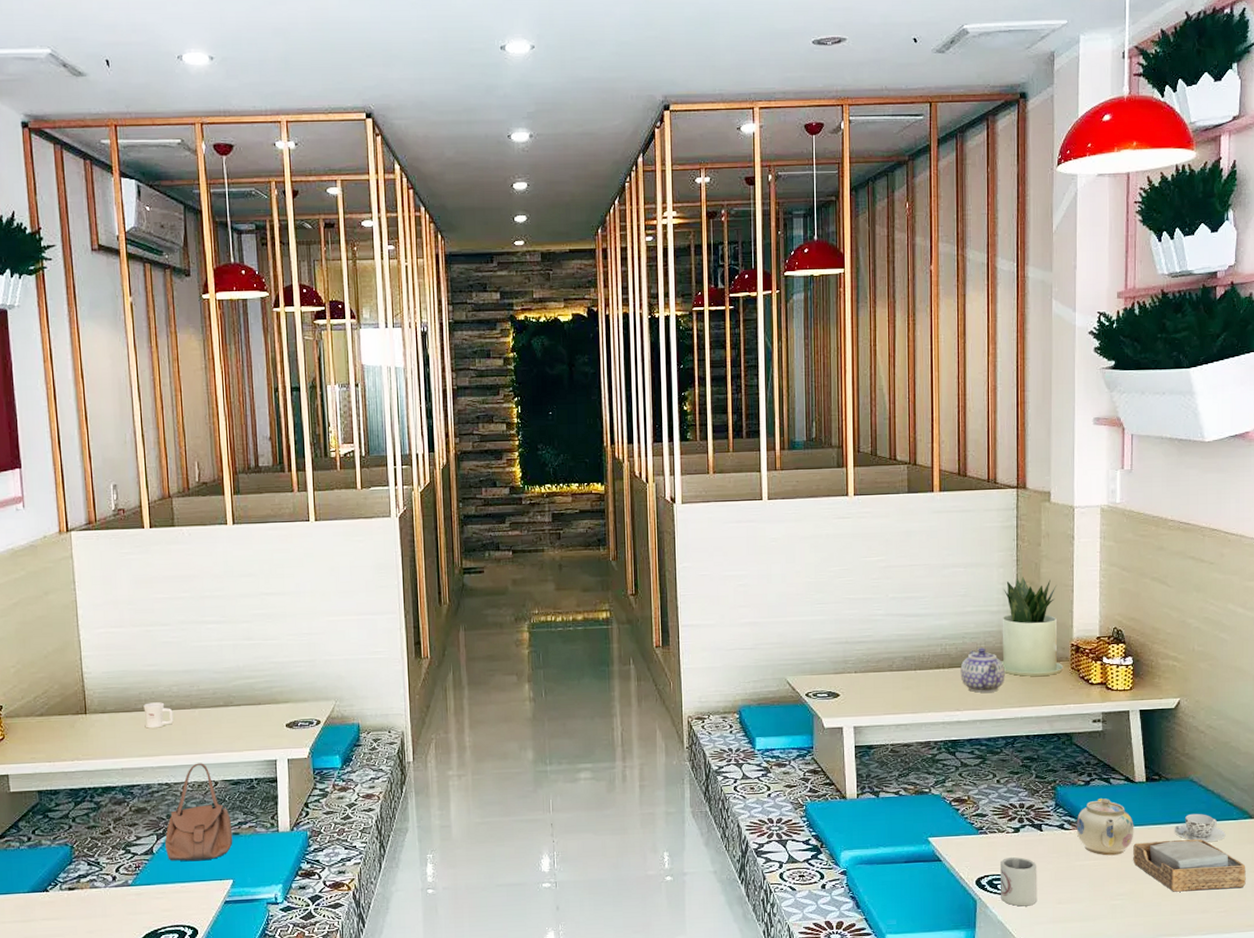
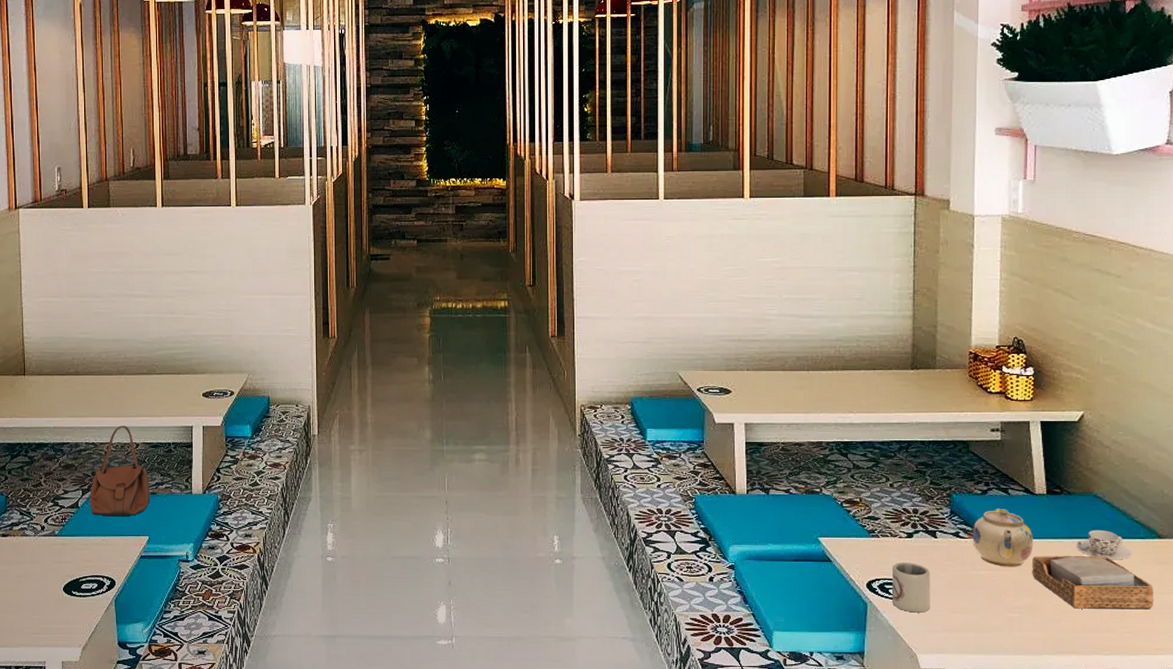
mug: present [143,702,174,730] -> none [75,368,102,392]
teapot: present [960,647,1006,693] -> none [854,351,901,396]
planter: present [1001,576,1064,676] -> none [896,282,961,382]

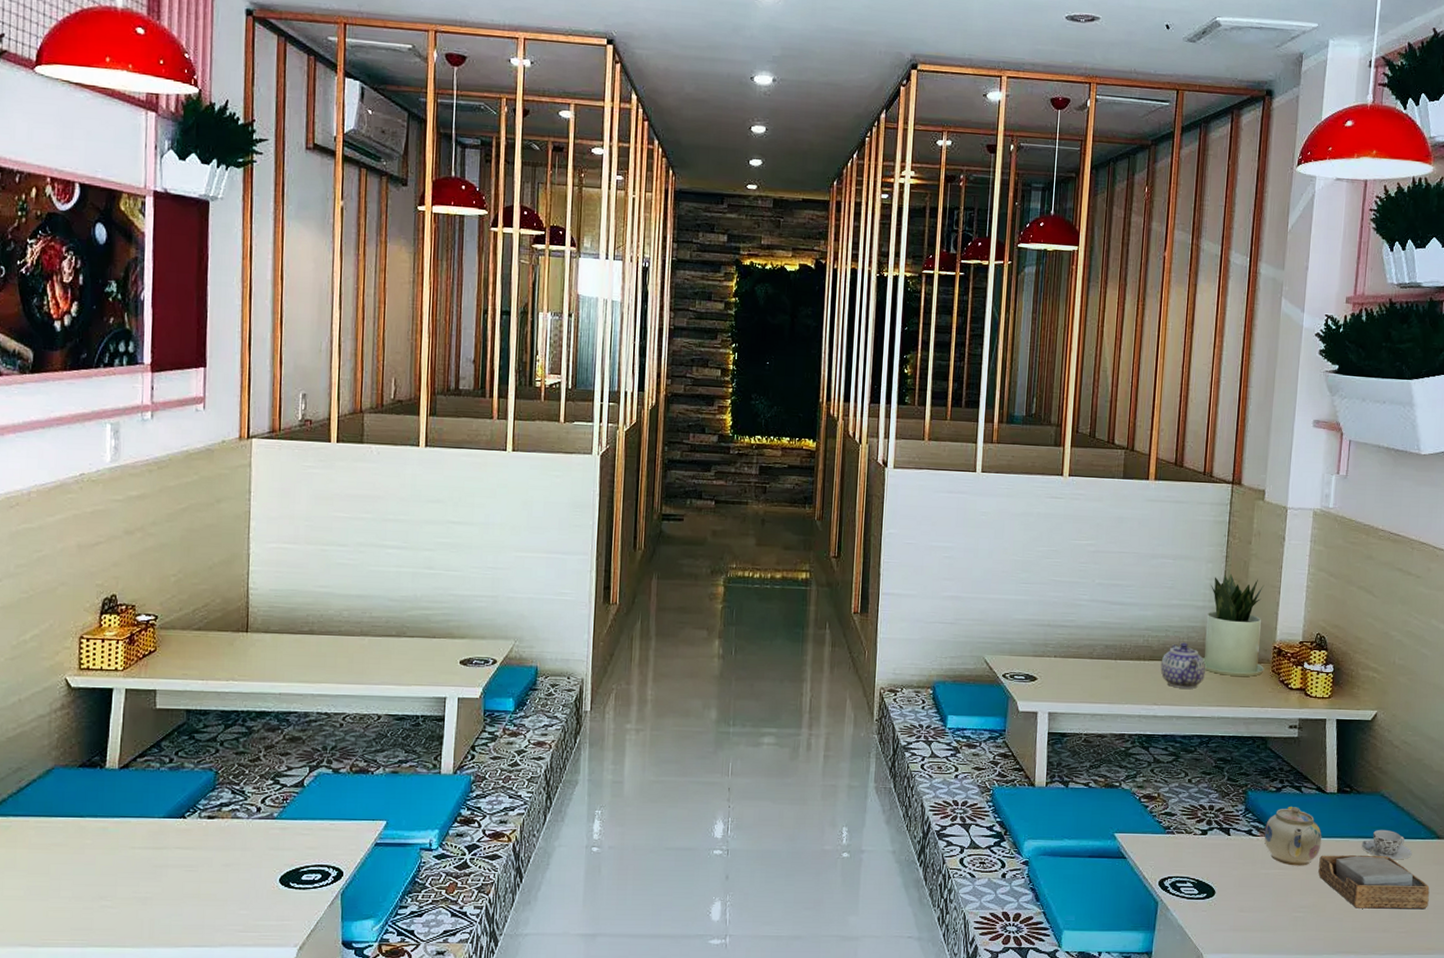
handbag: present [90,425,150,517] -> none [318,694,392,799]
teapot: none [854,351,901,396] -> present [1160,642,1206,689]
cup: present [891,563,931,613] -> none [1183,860,1222,912]
planter: none [896,282,961,382] -> present [1202,573,1265,676]

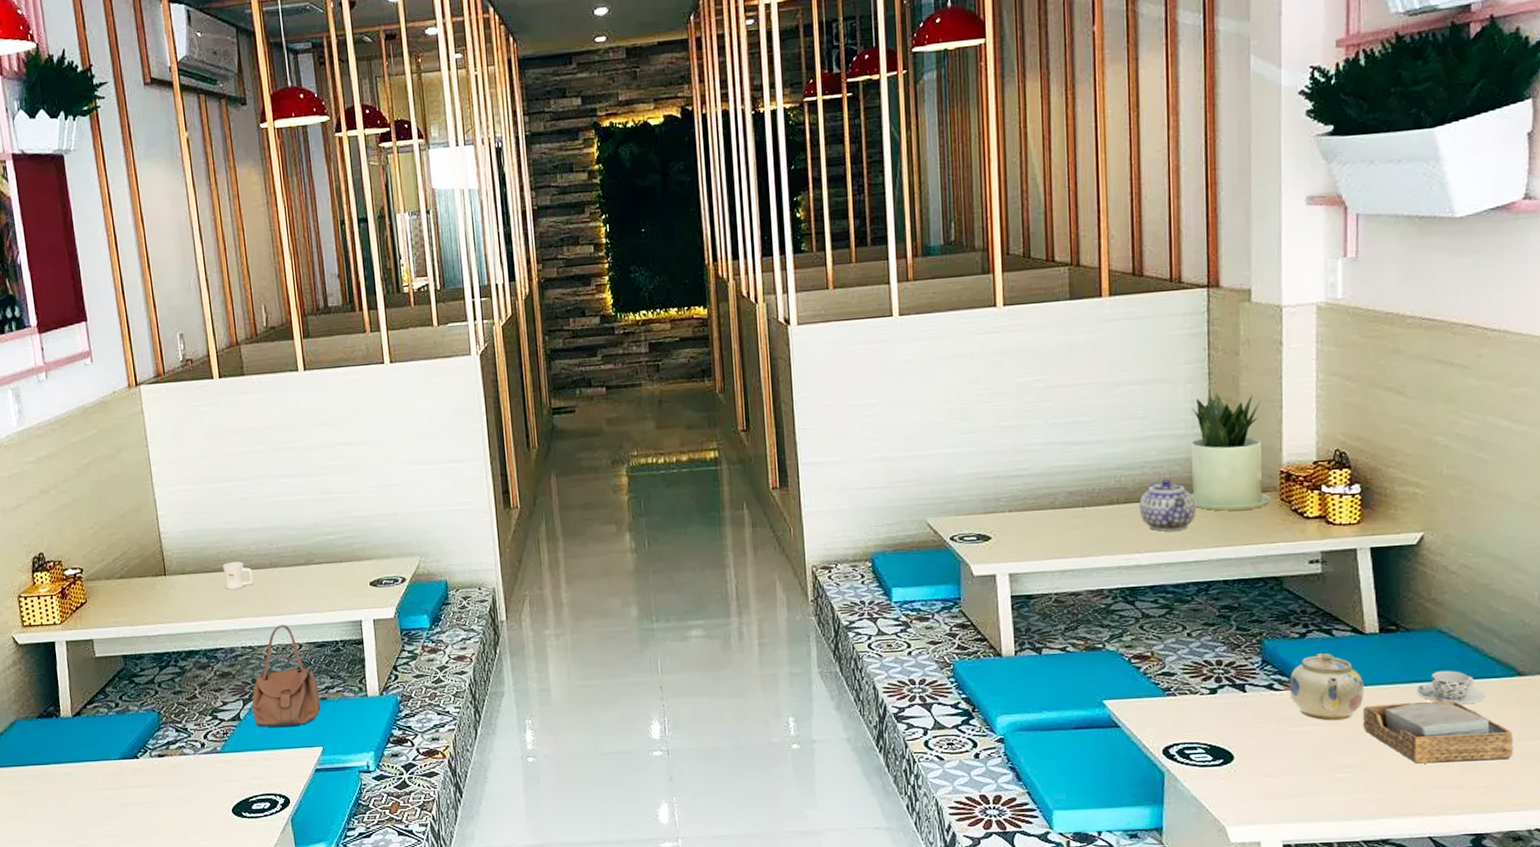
mug: none [309,626,341,655] -> present [222,562,254,591]
handbag: none [318,694,392,799] -> present [251,624,321,728]

